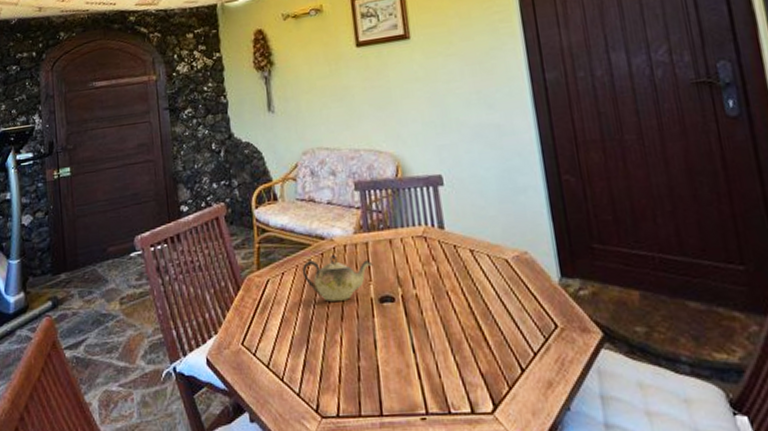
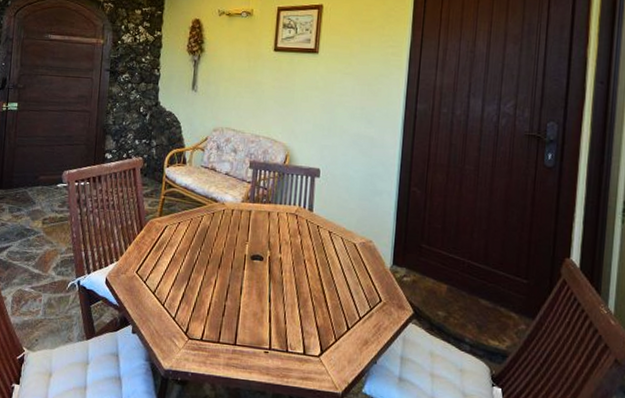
teapot: present [302,255,373,302] -> none [194,216,252,253]

